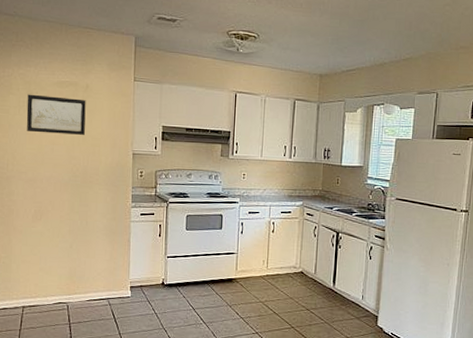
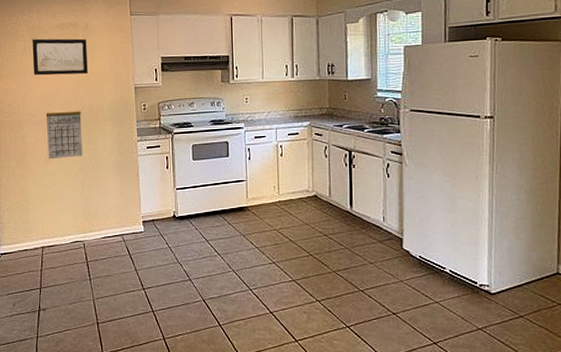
calendar: none [36,171,75,219] -> present [46,110,82,160]

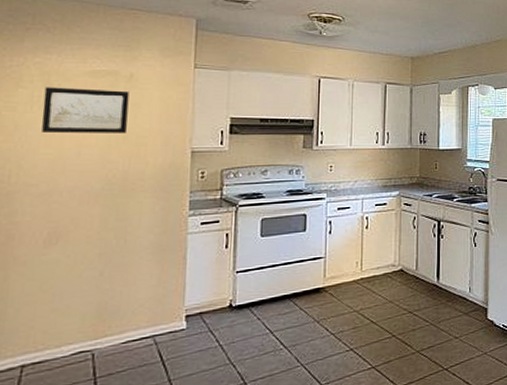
calendar: present [46,110,82,160] -> none [49,179,110,243]

